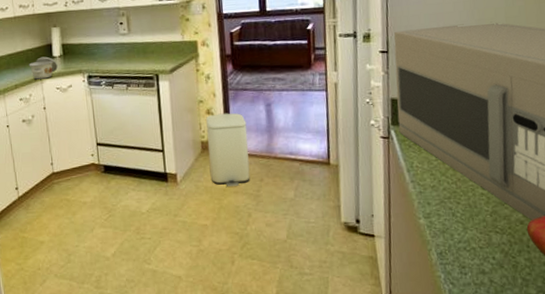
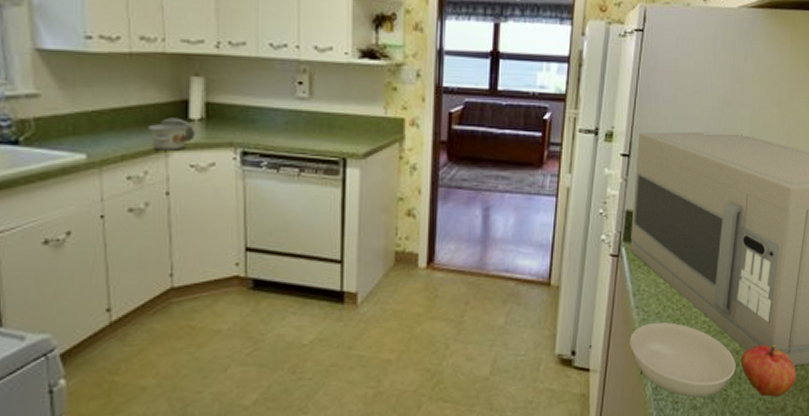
pedal bin: present [206,113,250,187] -> none [402,216,457,311]
bowl: none [409,194,522,264] -> present [630,322,736,398]

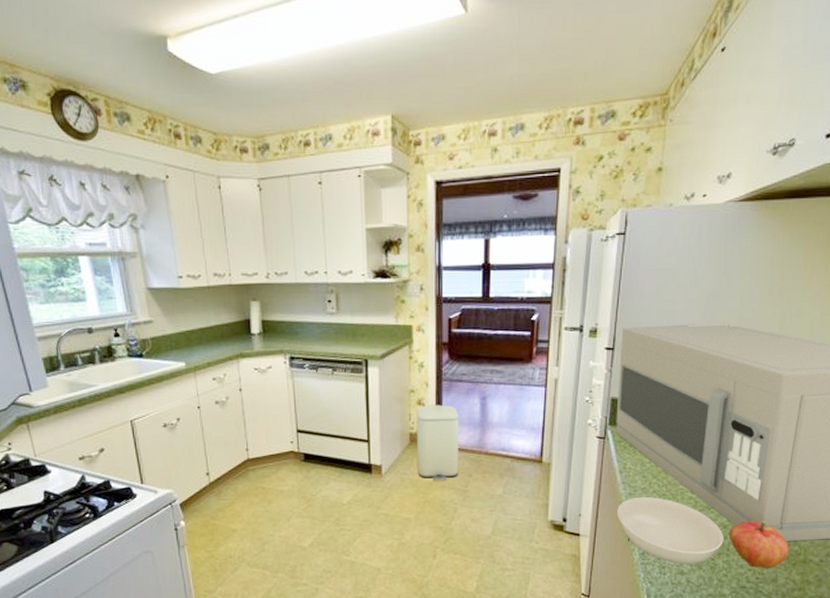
cooking pot: present [147,117,195,150] -> none [223,333,256,358]
pedal bin: none [402,216,457,311] -> present [416,404,459,481]

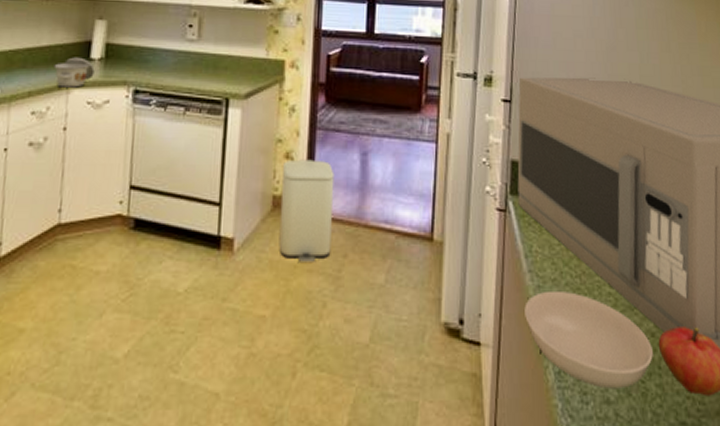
cooking pot: none [223,333,256,358] -> present [54,57,95,88]

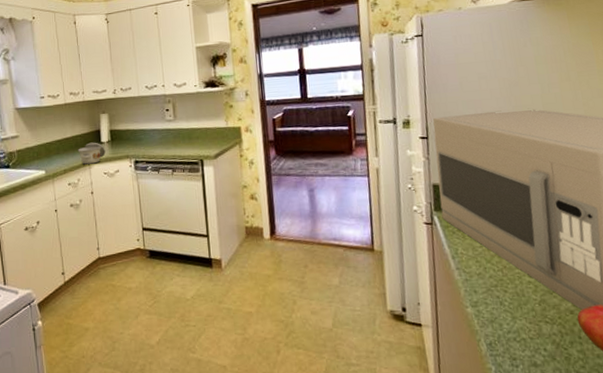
pedal bin: present [279,159,334,262] -> none [250,198,295,273]
bowl: present [524,290,653,389] -> none [455,282,573,355]

